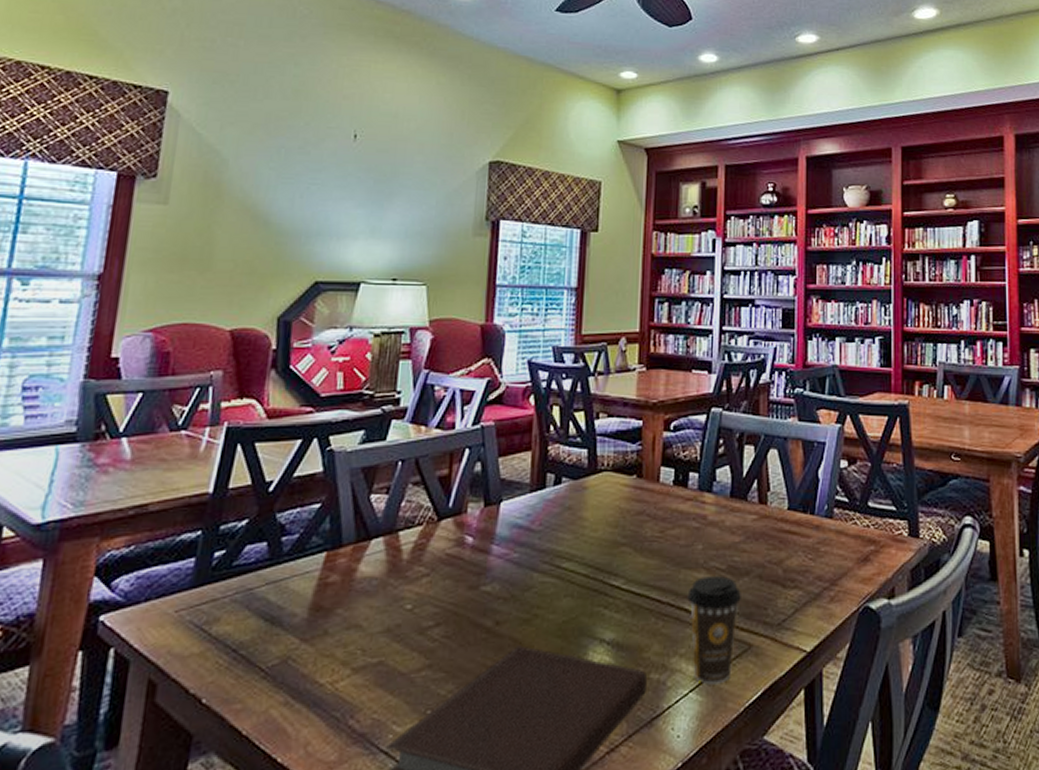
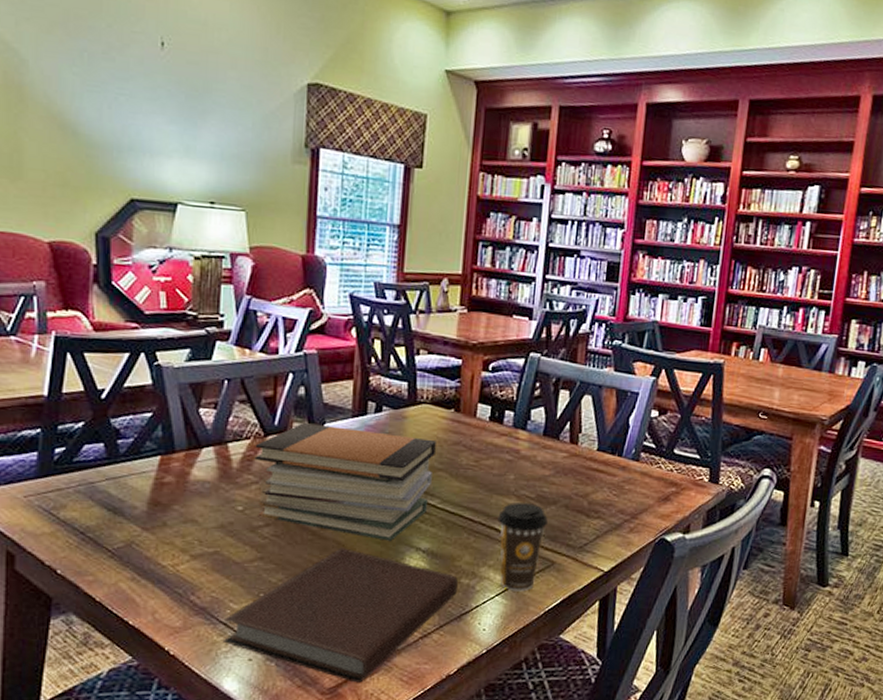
book stack: none [426,501,619,634] -> present [254,422,436,541]

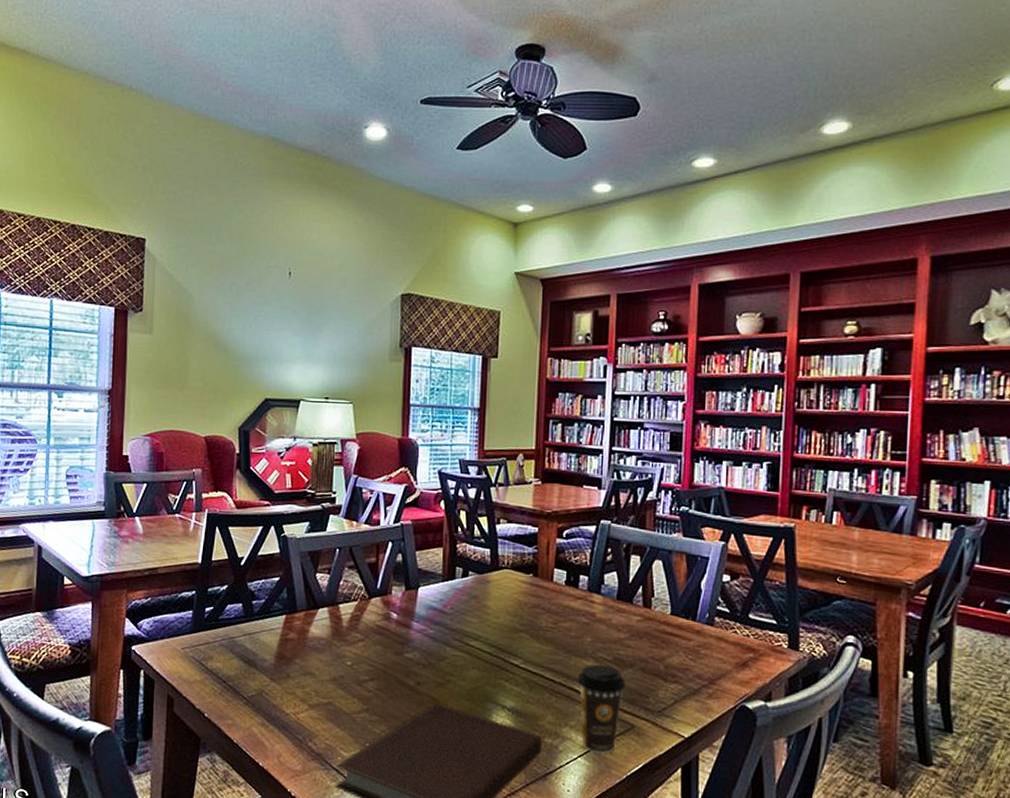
book stack: present [254,422,436,541] -> none [361,585,517,698]

